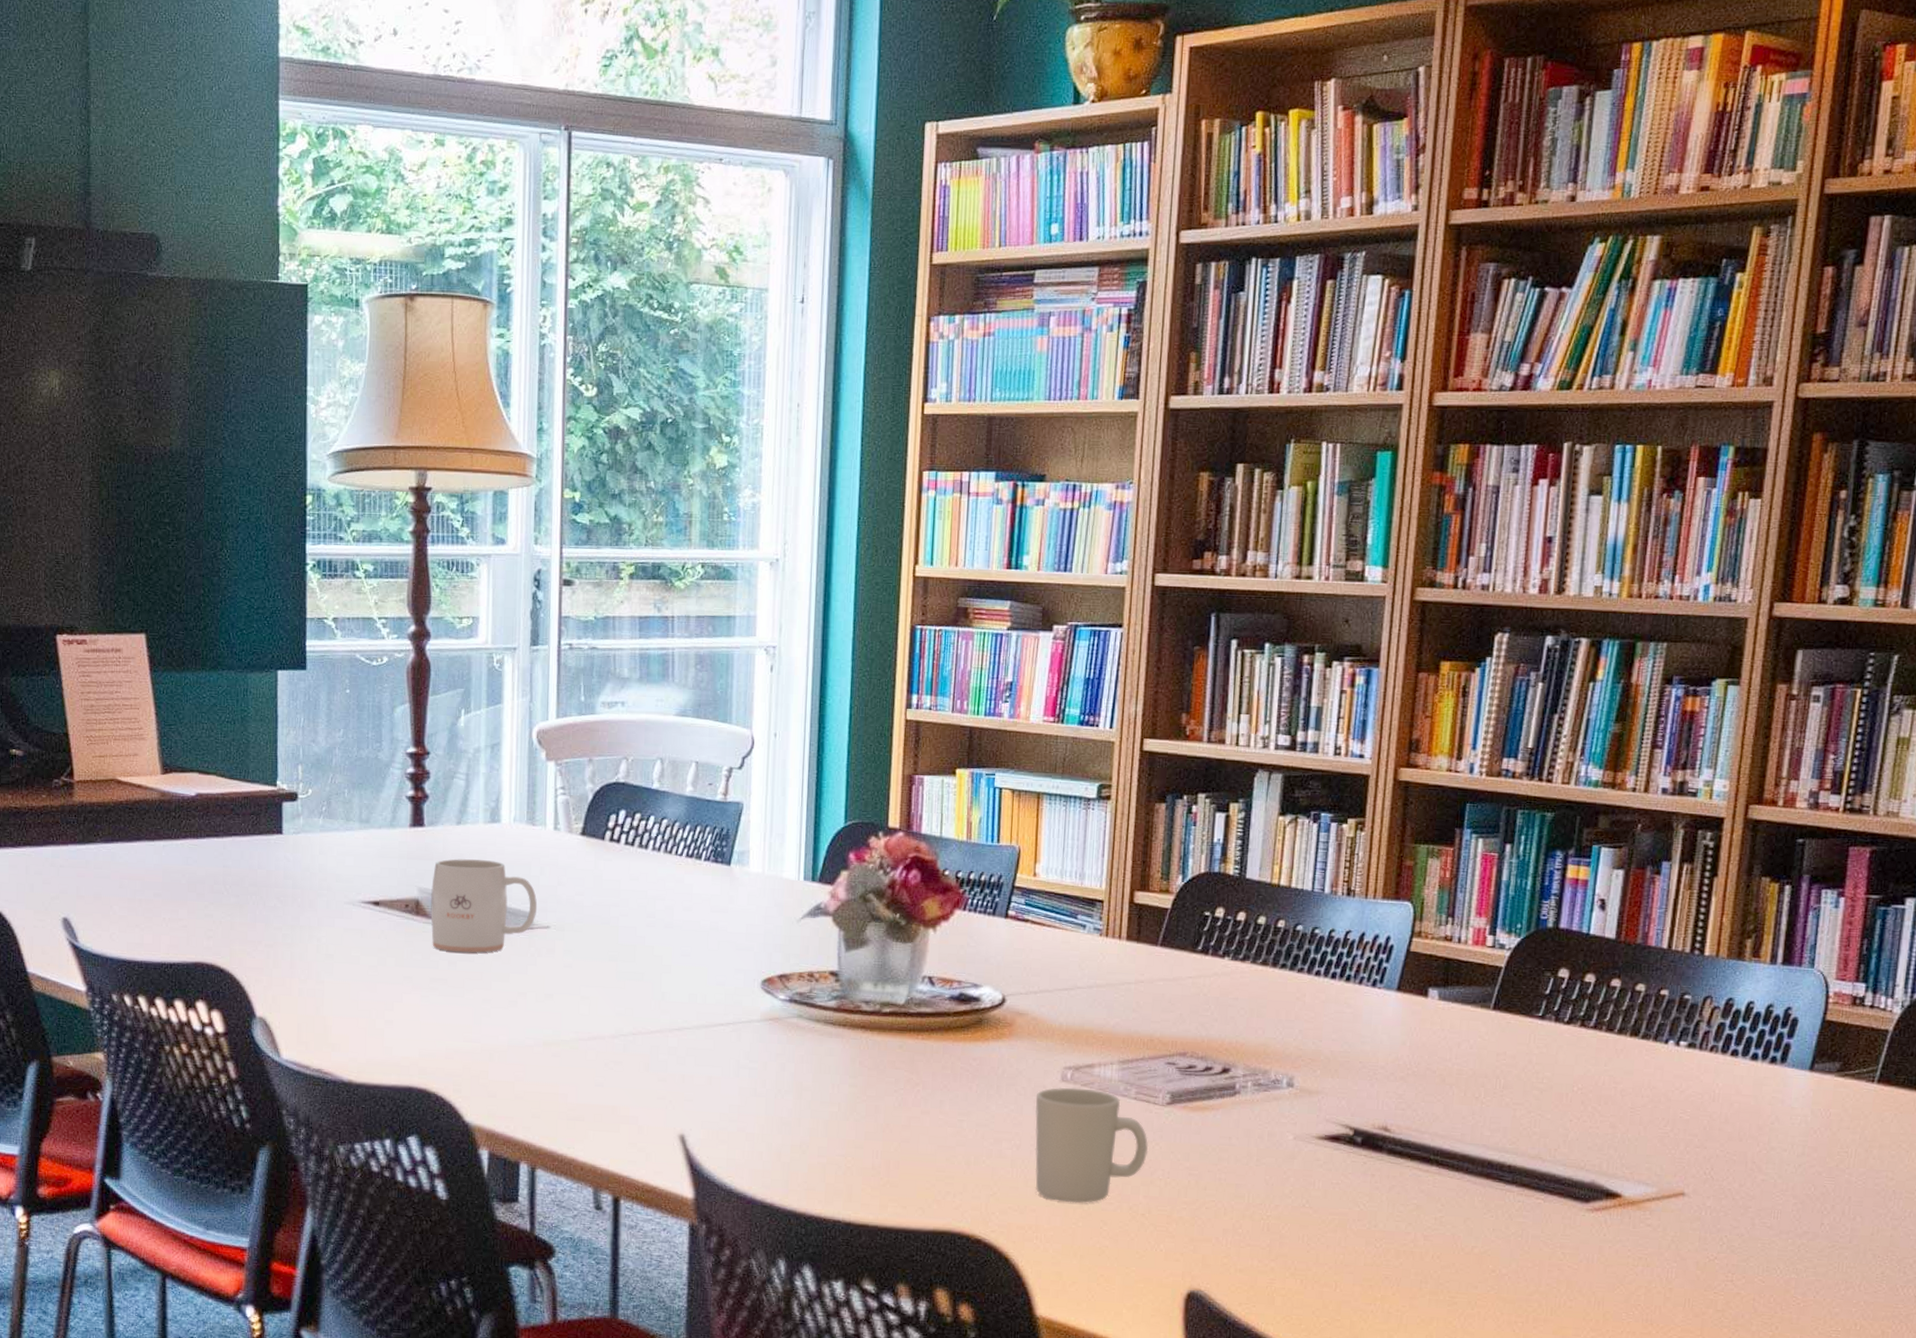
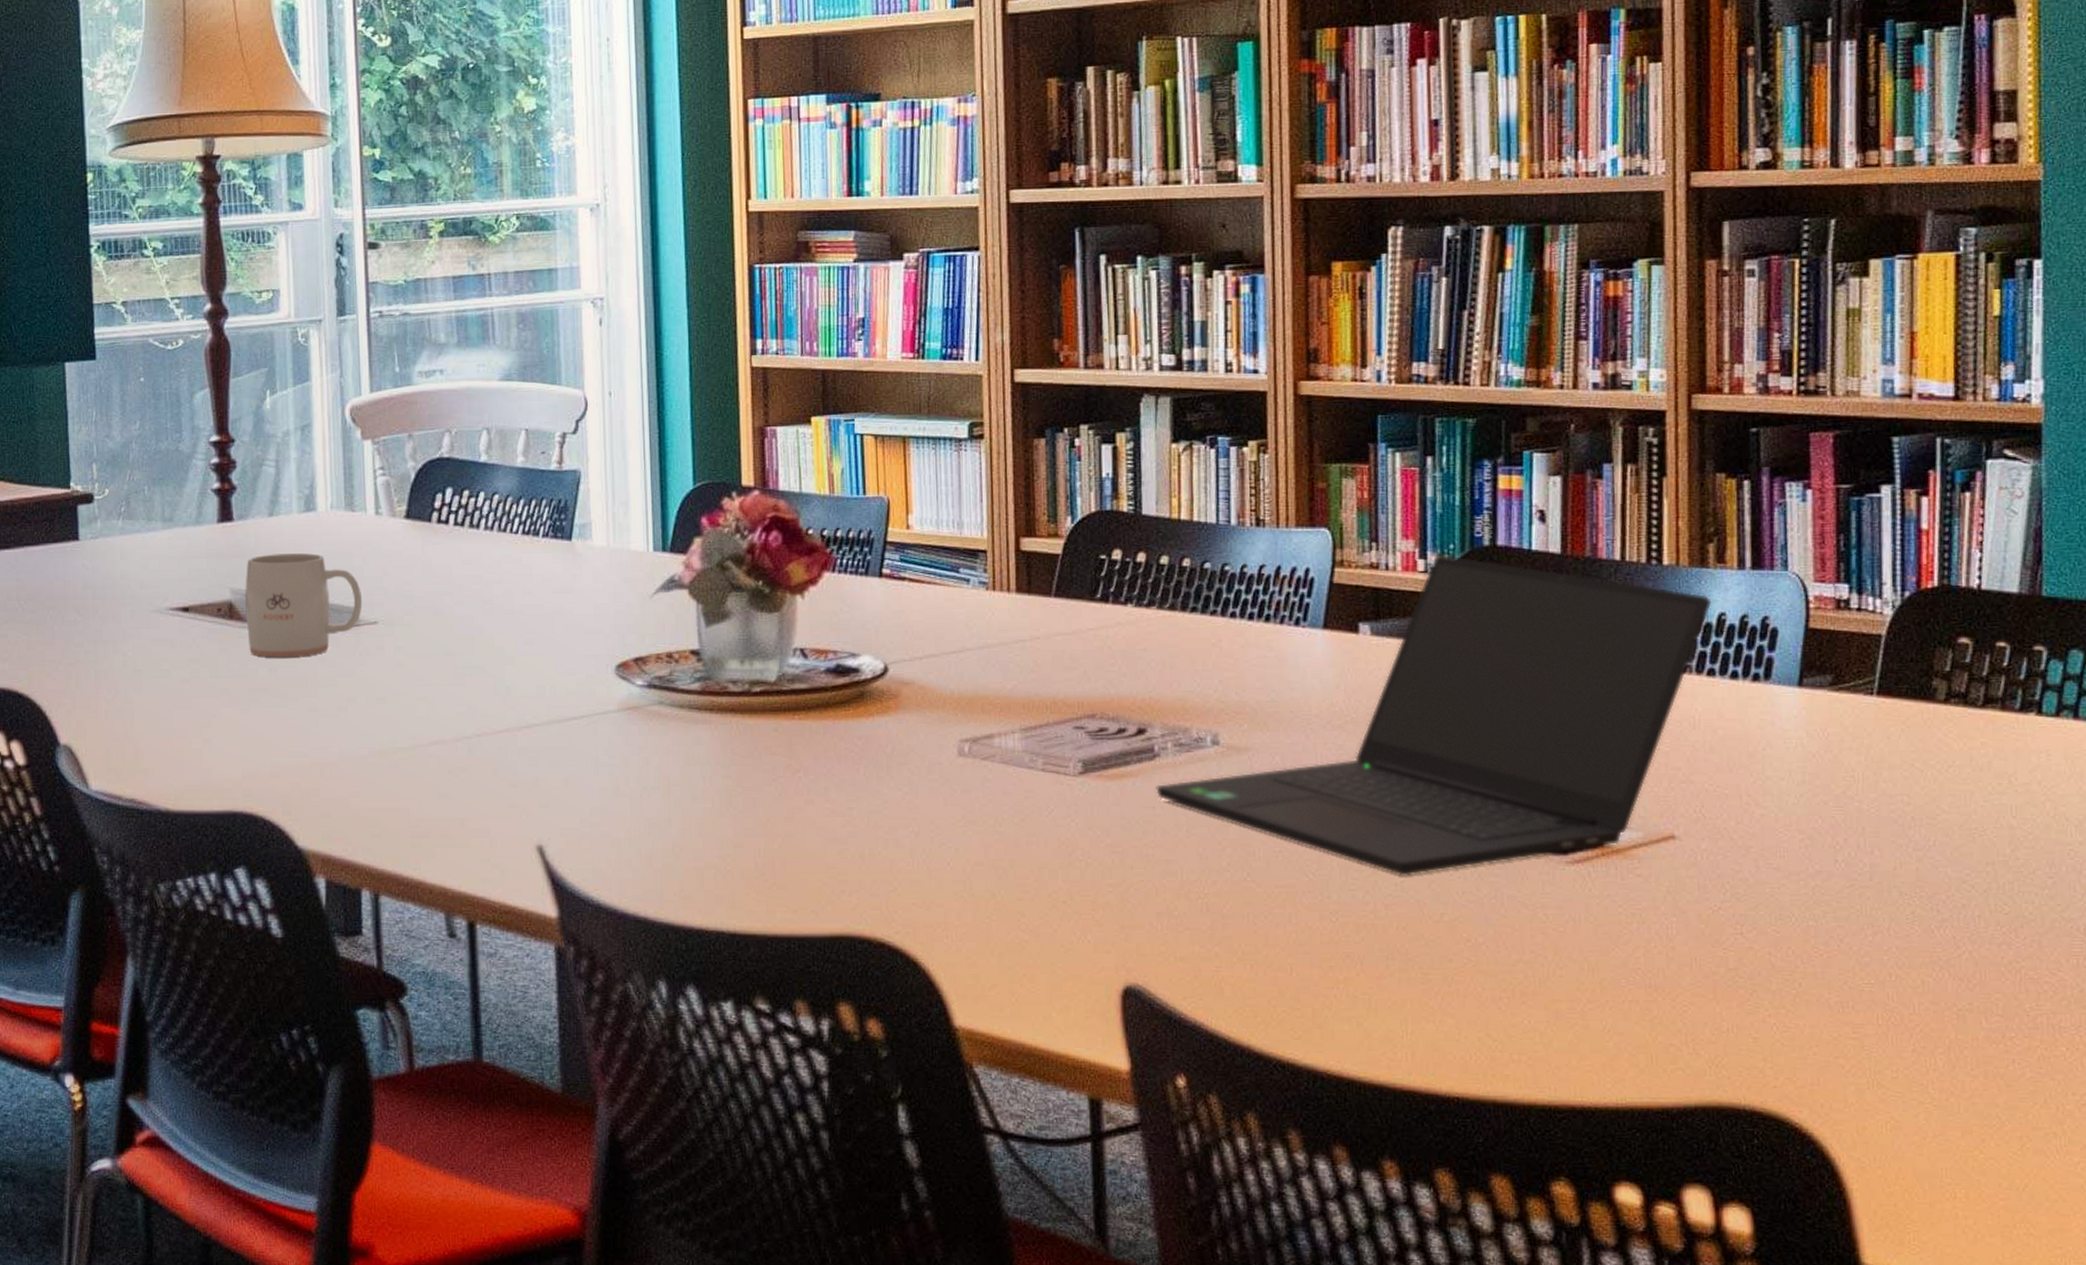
mug: present [1035,1087,1149,1203] -> none [931,762,1064,894]
laptop: none [1233,931,1744,1212] -> present [1156,554,1712,875]

